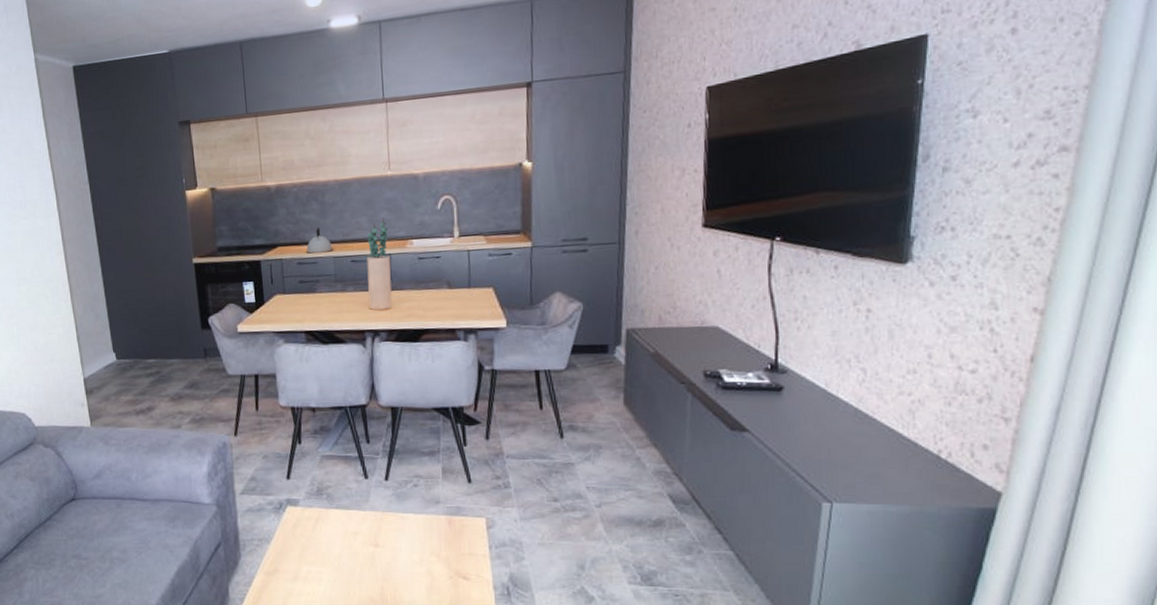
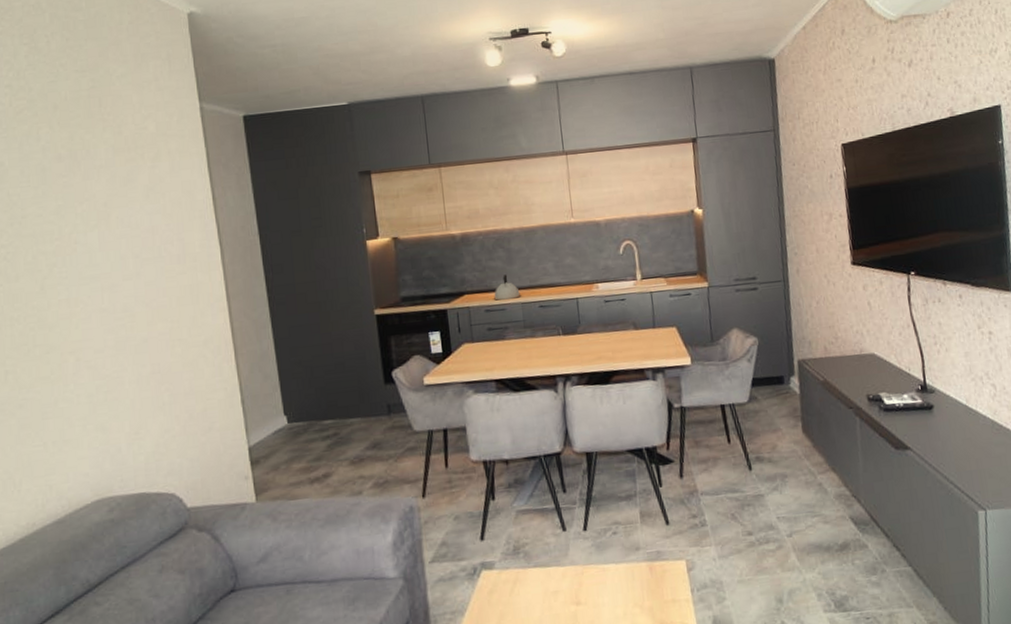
vase: present [366,218,393,311] -> none [554,263,582,355]

